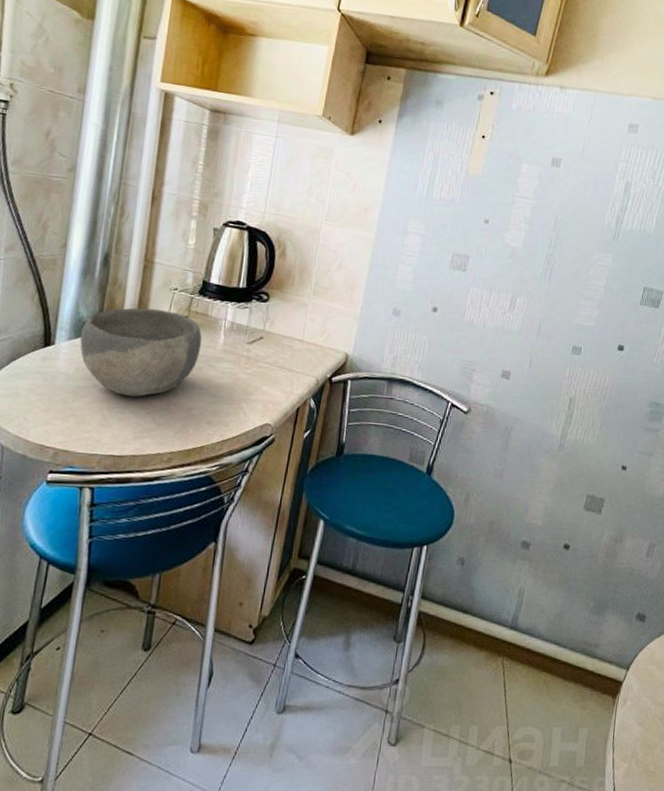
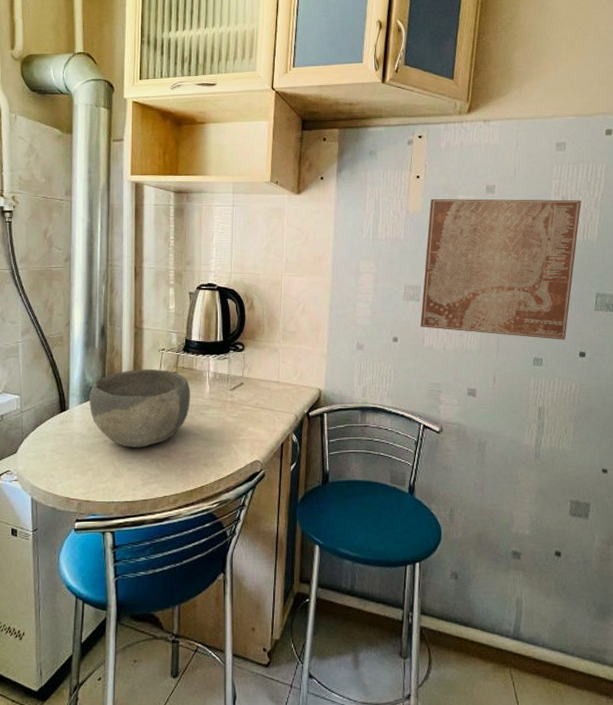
wall art: none [463,162,644,331] -> present [420,198,581,340]

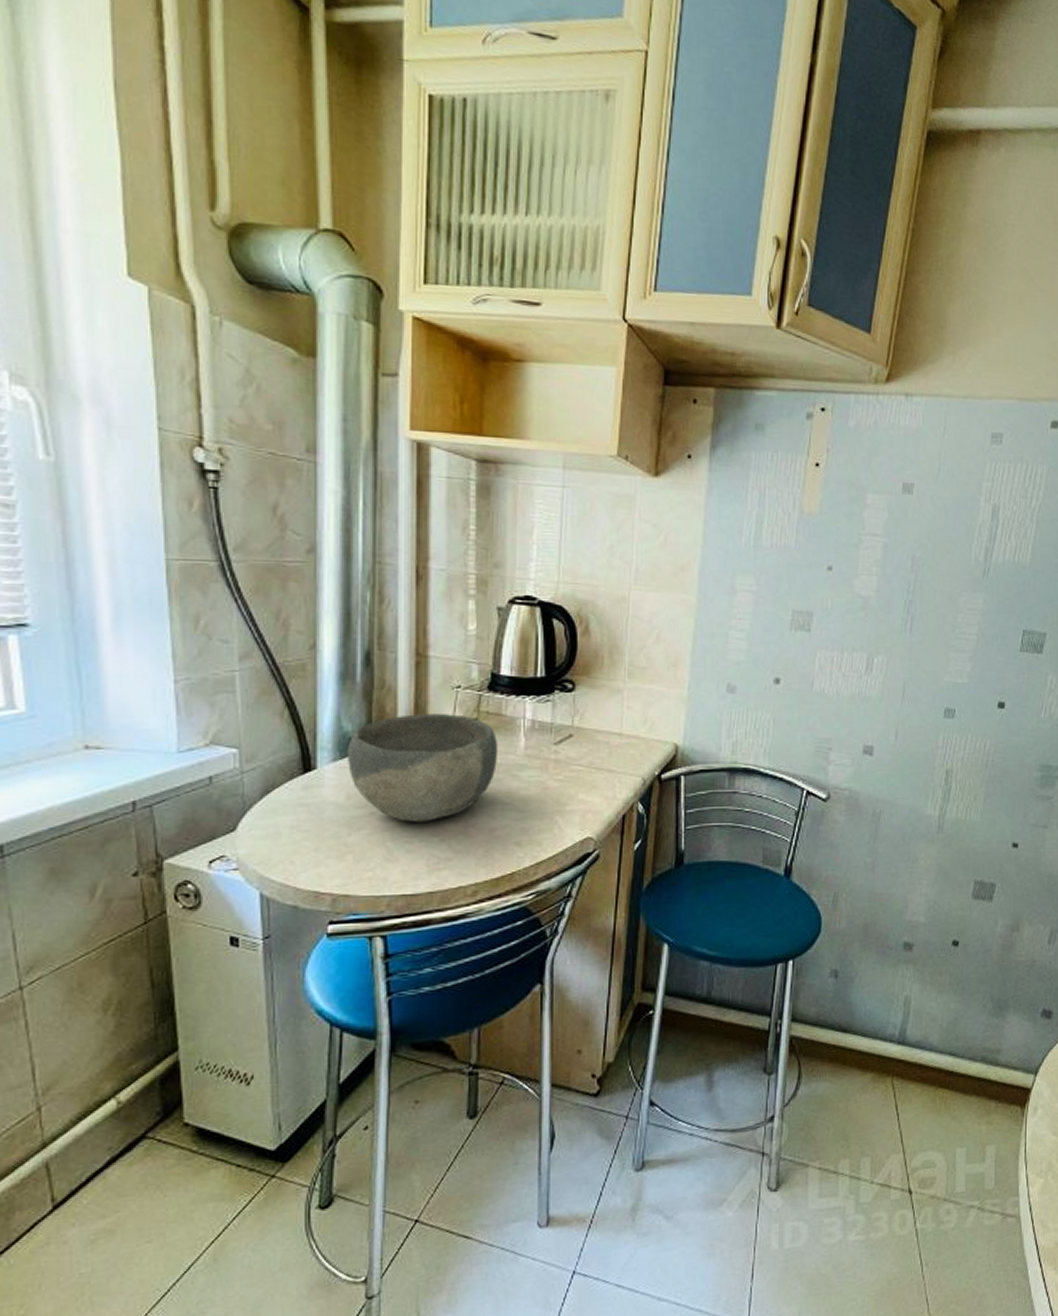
wall art: present [420,198,581,340] -> none [810,495,1015,687]

